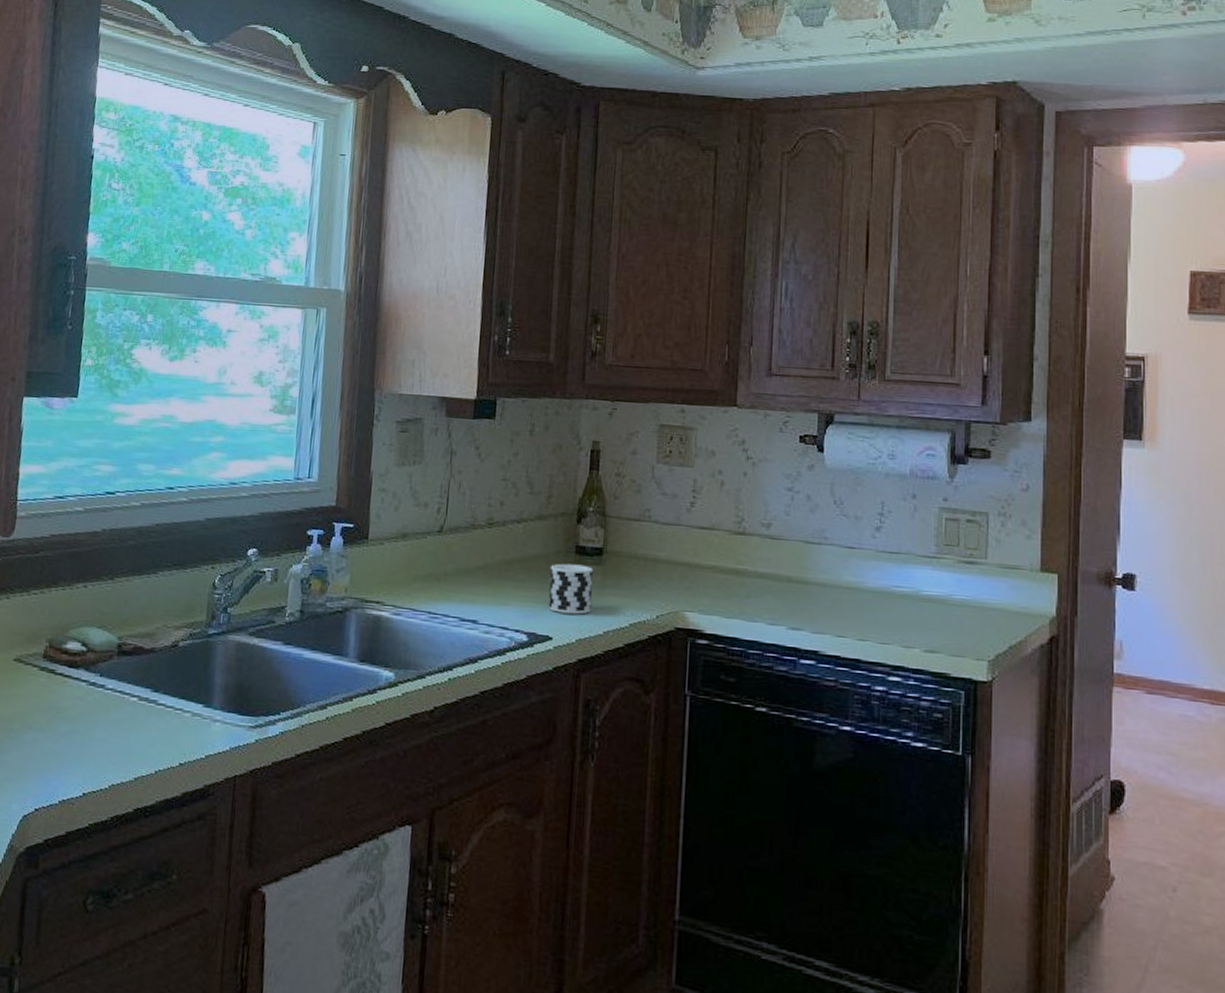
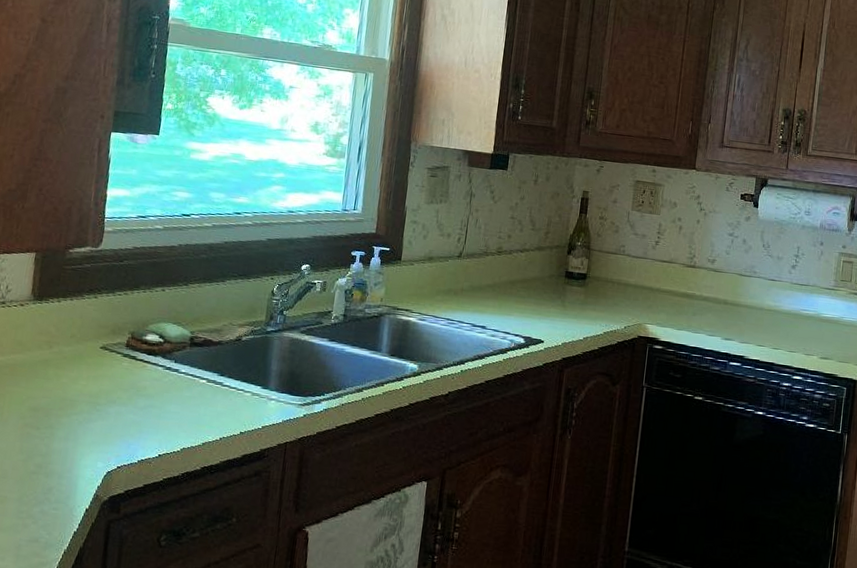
cup: present [548,563,593,615] -> none [542,284,578,324]

